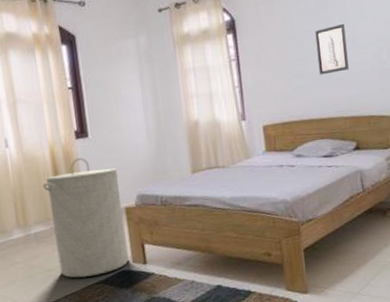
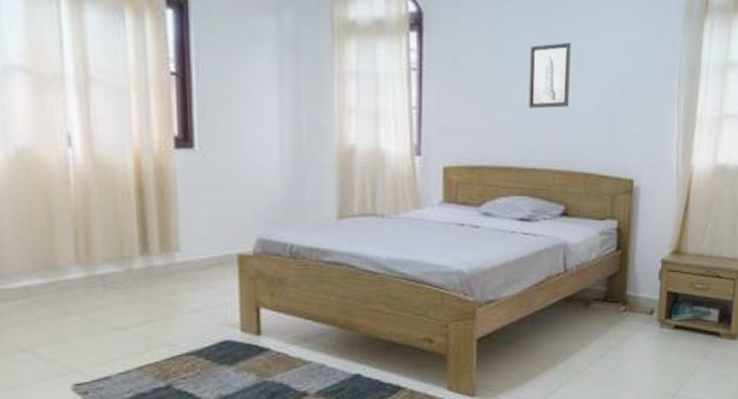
laundry hamper: present [42,158,129,278] -> none [119,176,236,344]

